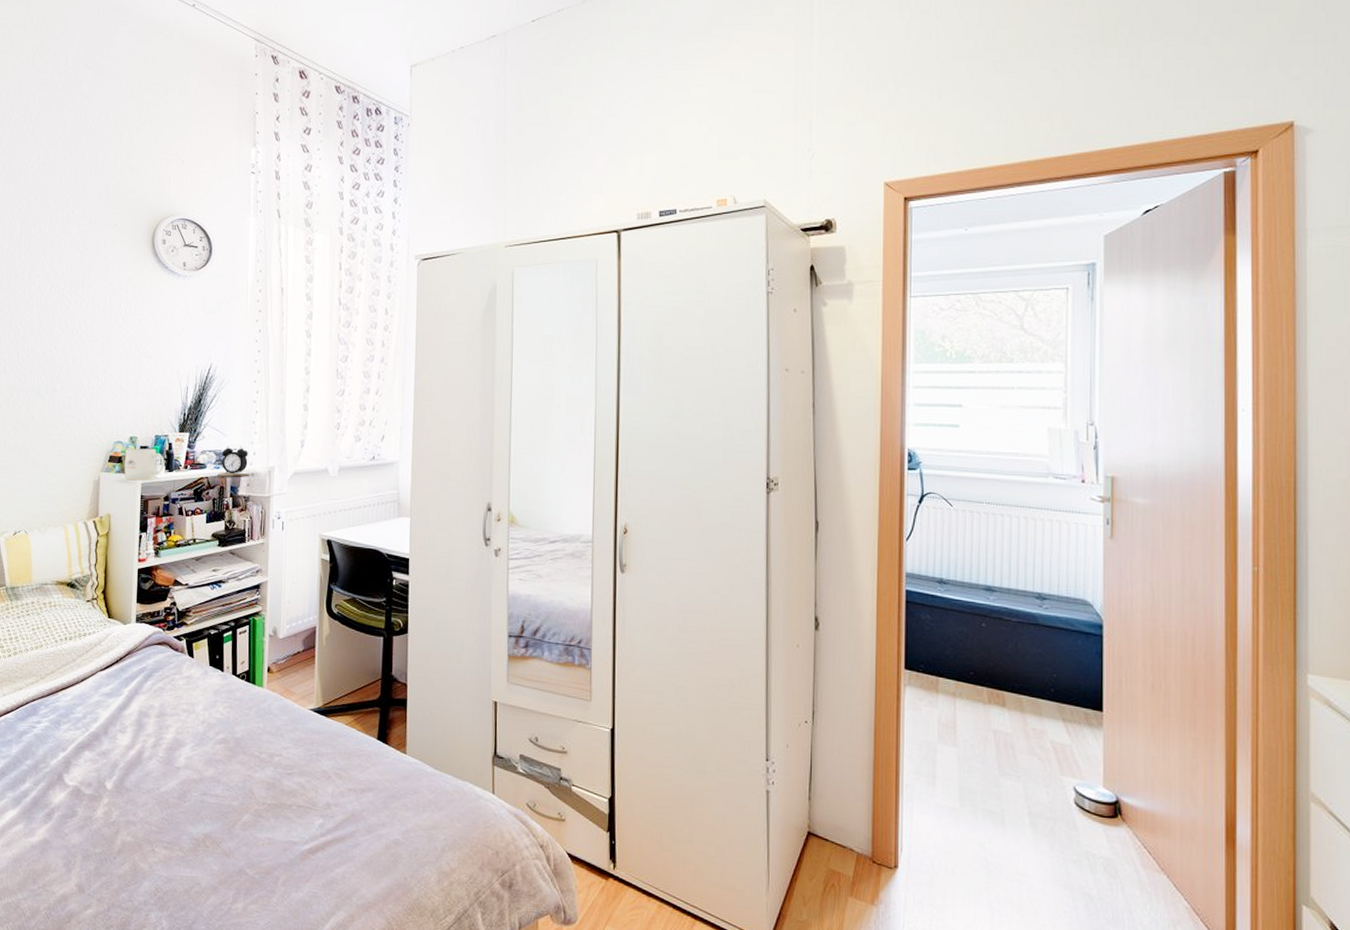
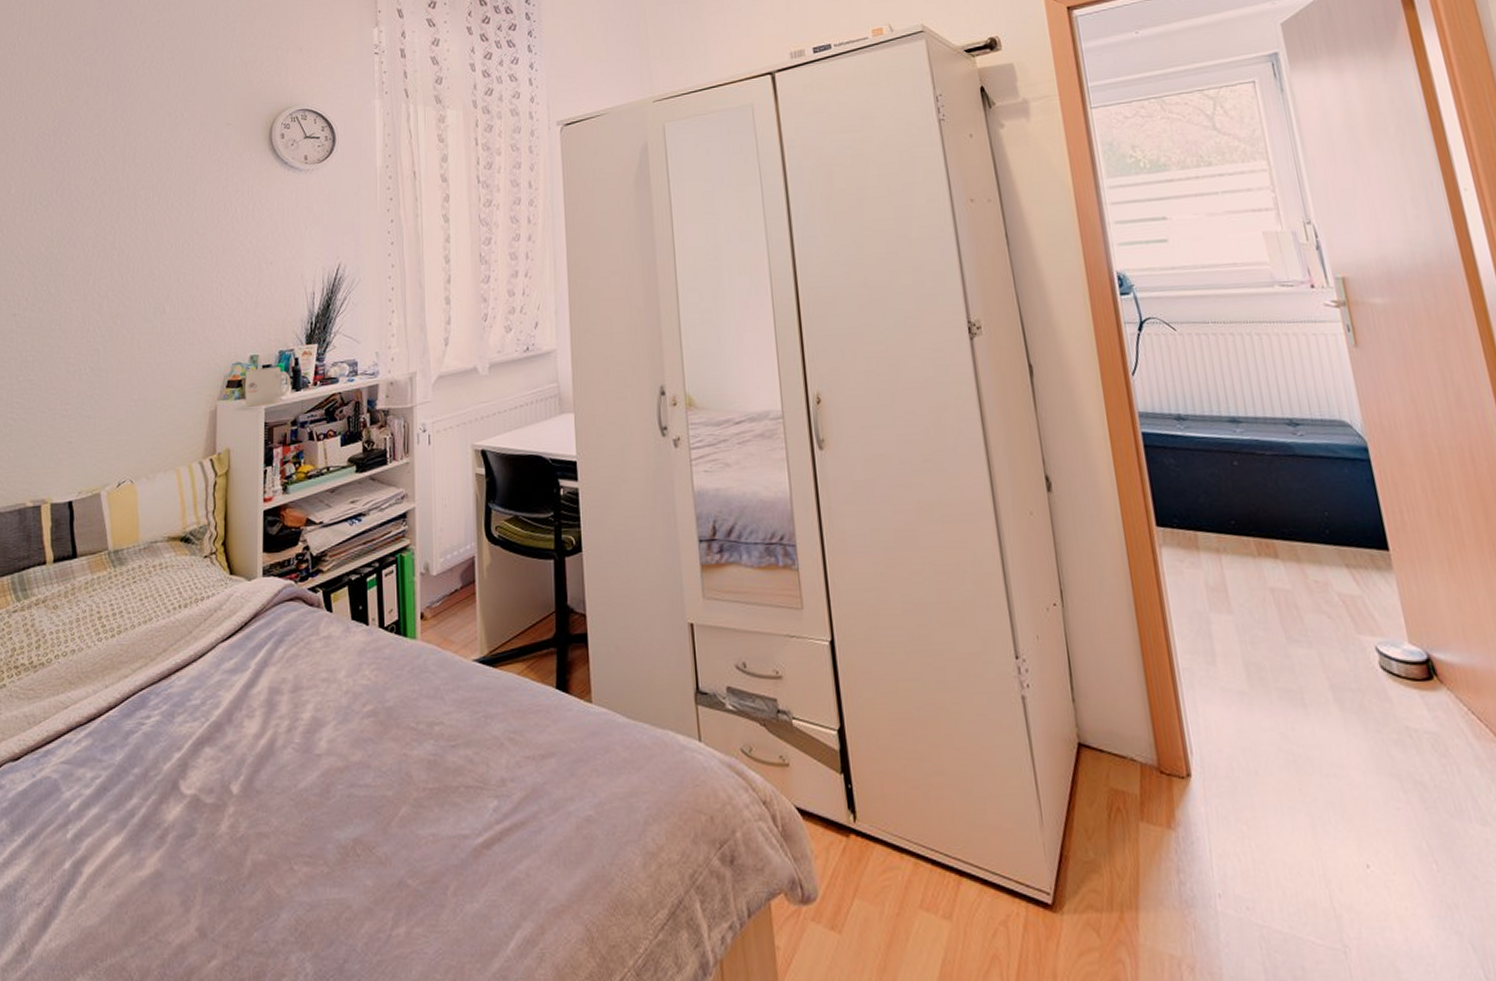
alarm clock: present [217,445,250,477] -> none [351,351,388,390]

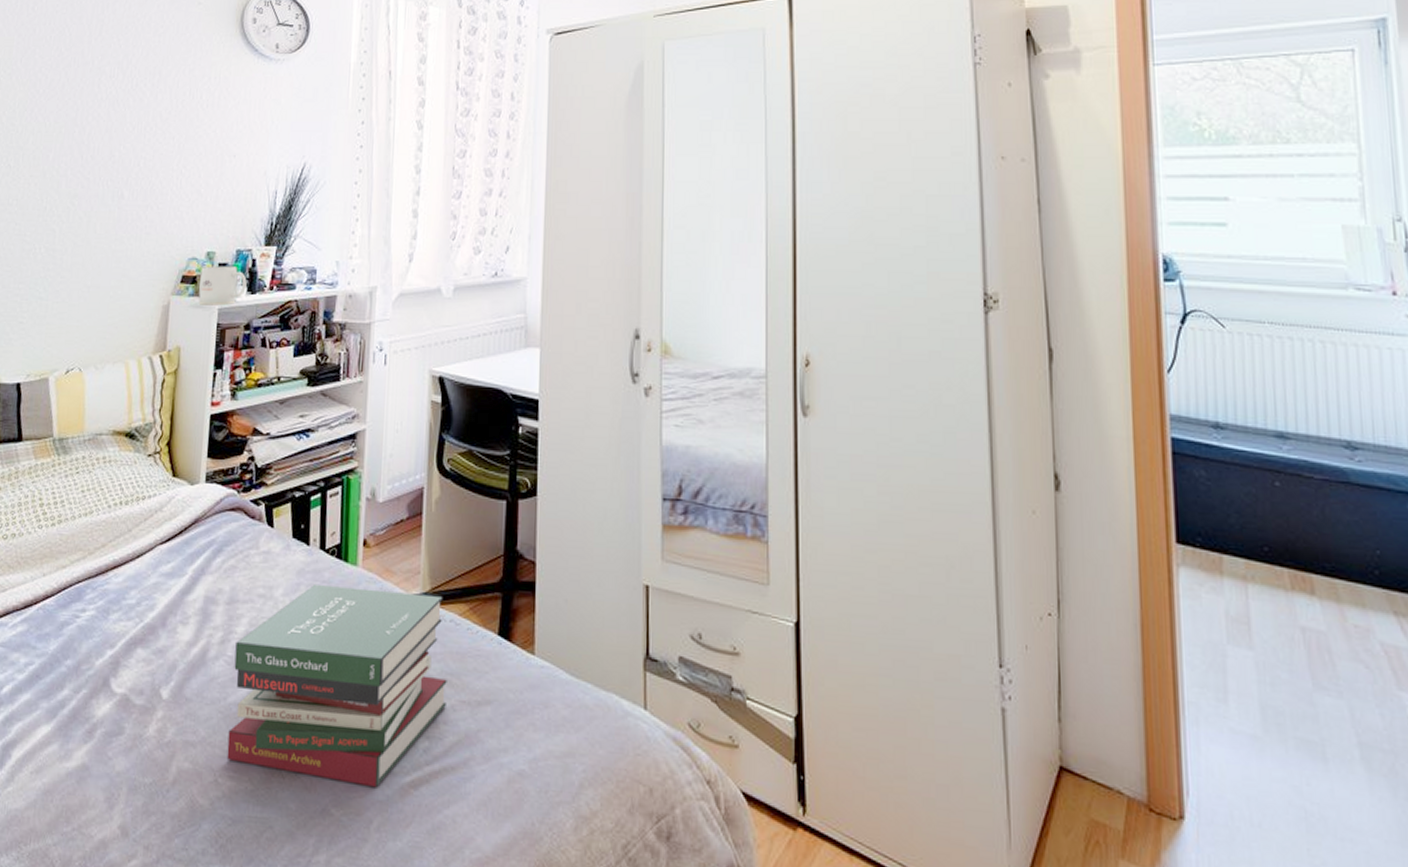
books: none [301,658,512,854] -> present [226,585,447,788]

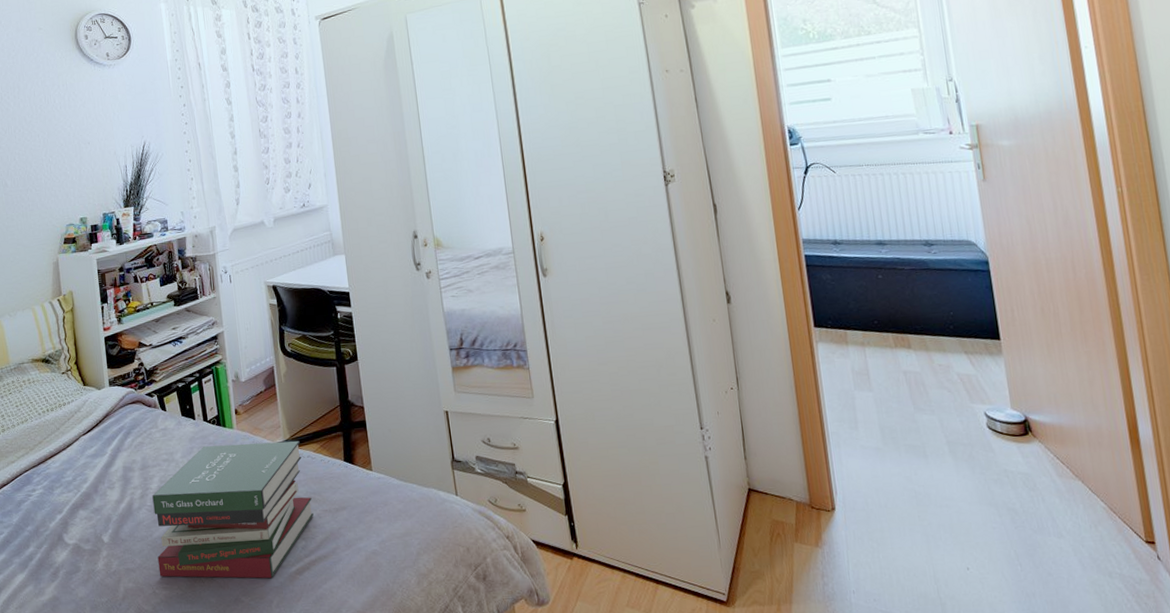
mug: present [198,266,247,306] -> none [78,226,116,258]

